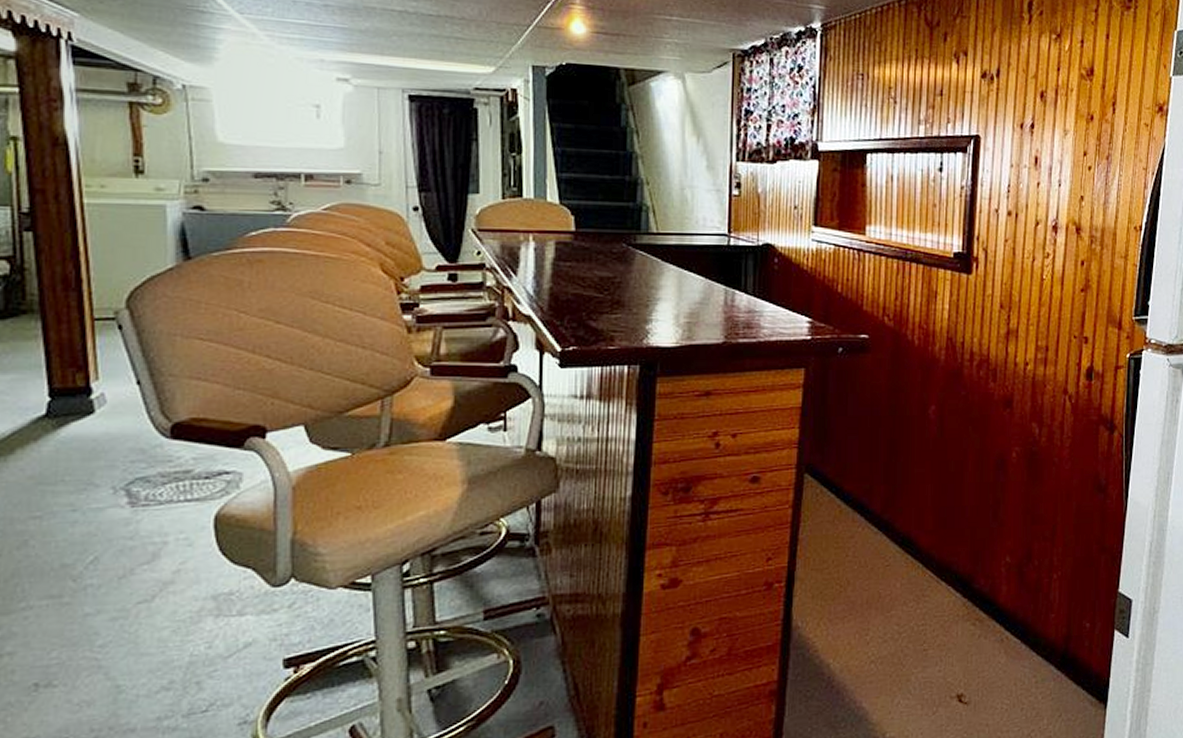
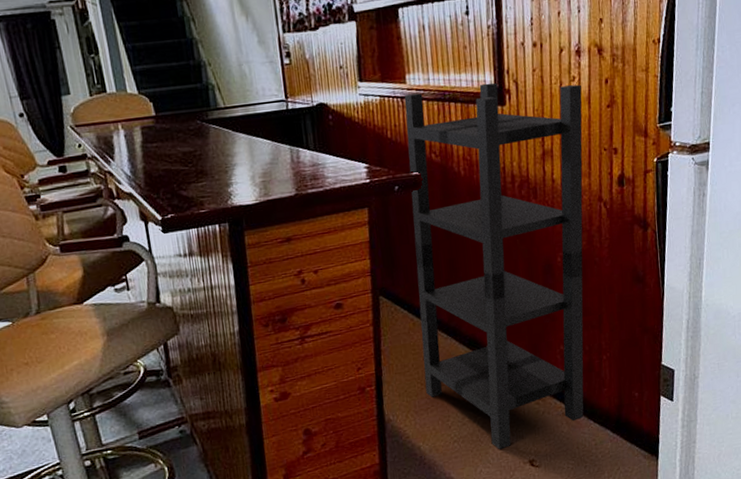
shelving unit: none [845,247,1055,678] -> present [404,82,584,450]

